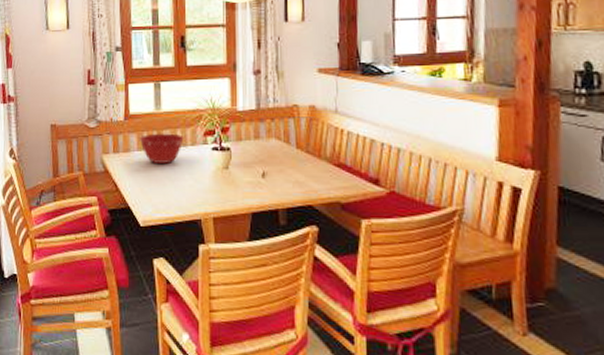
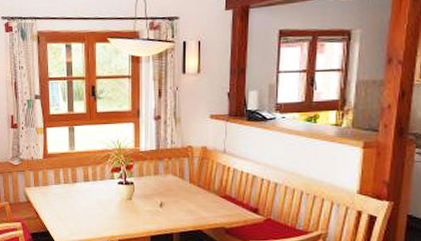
mixing bowl: present [140,133,184,163] -> none [57,170,94,195]

